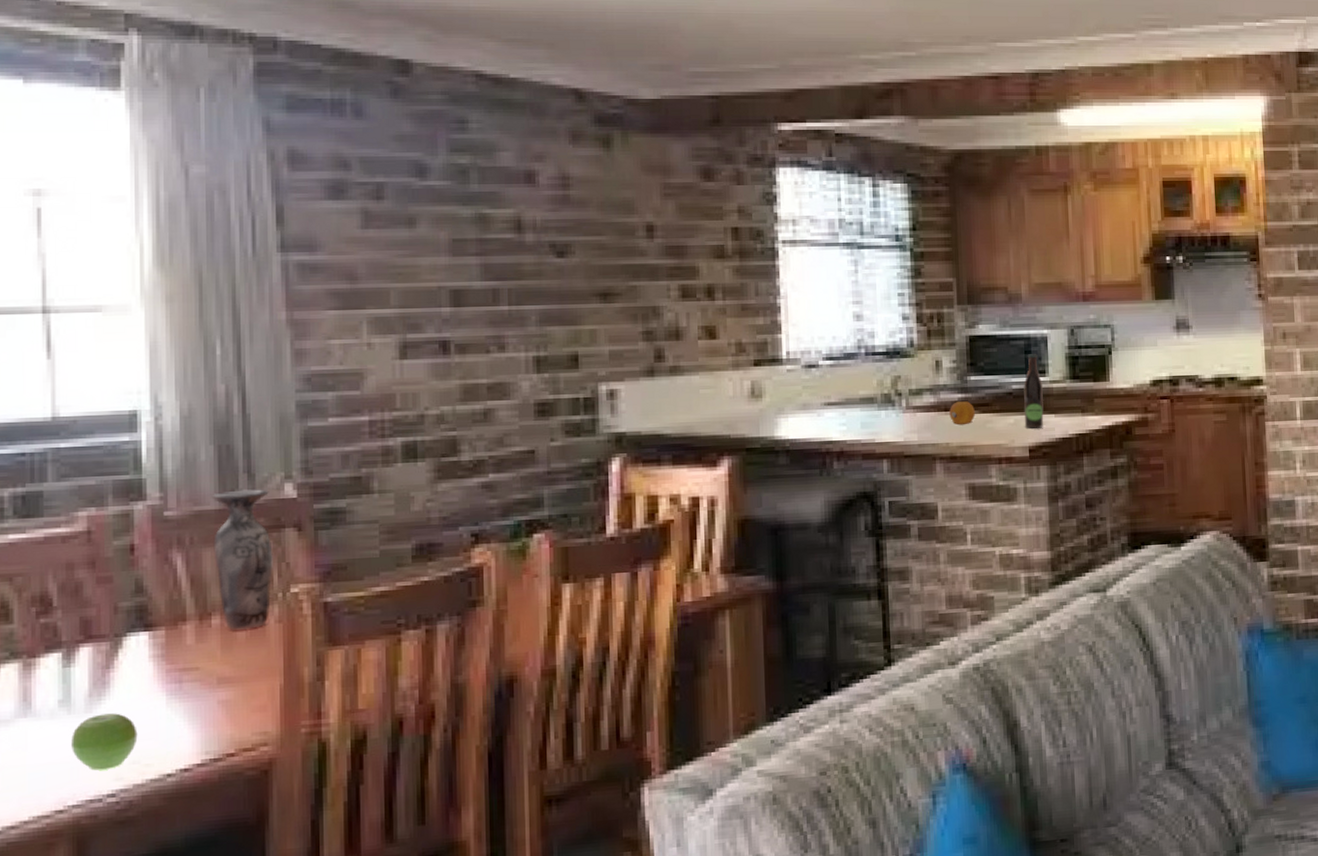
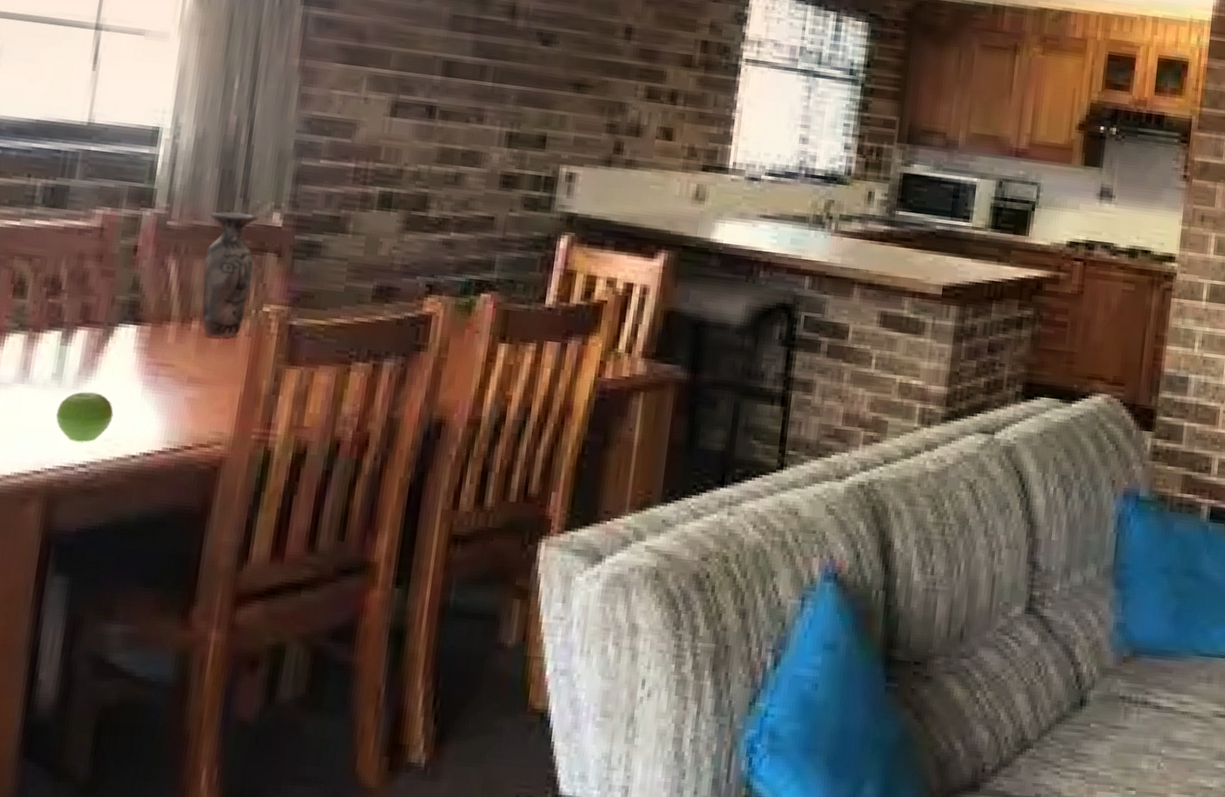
fruit: present [949,401,976,426] -> none [873,233,899,256]
bottle: present [1023,354,1044,429] -> none [942,199,965,270]

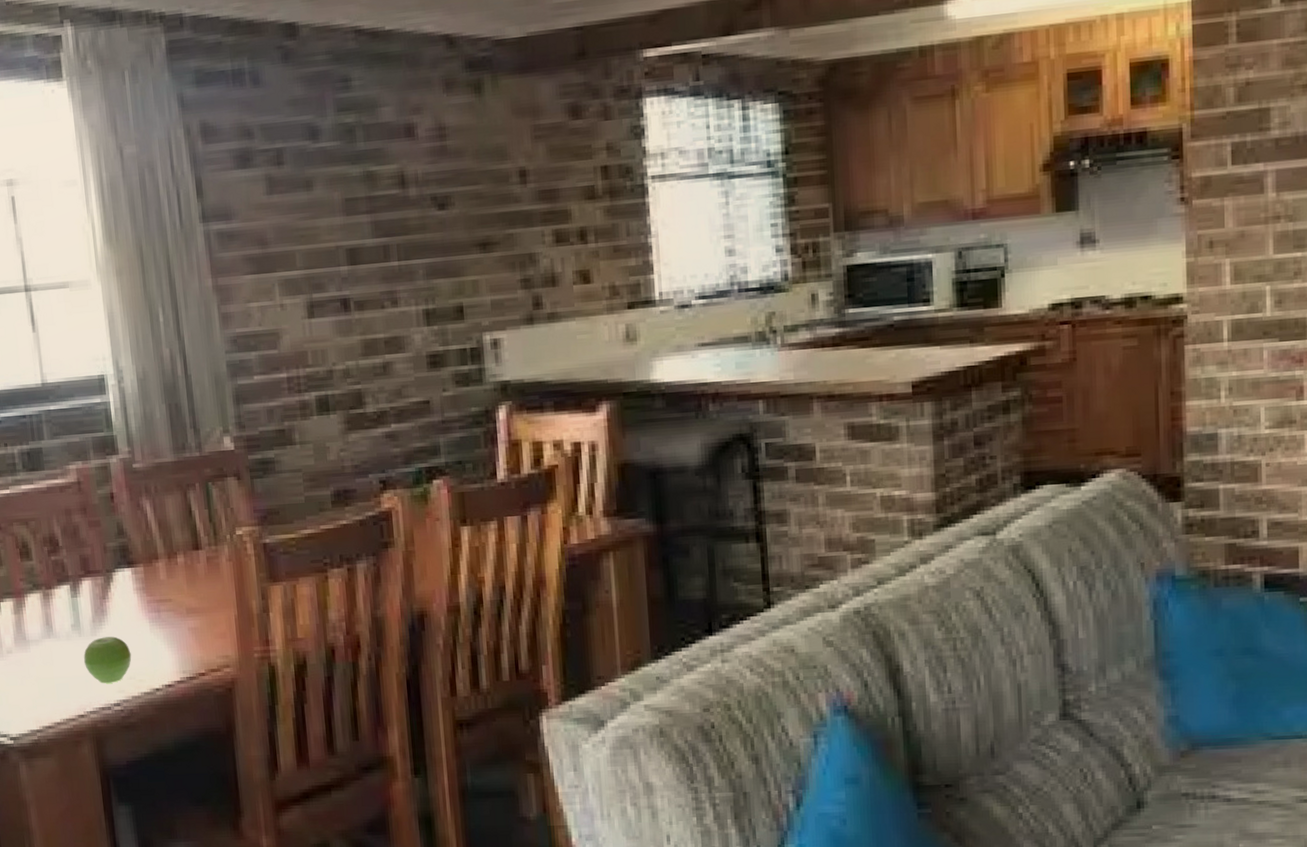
vase: present [202,211,259,338] -> none [168,442,221,567]

